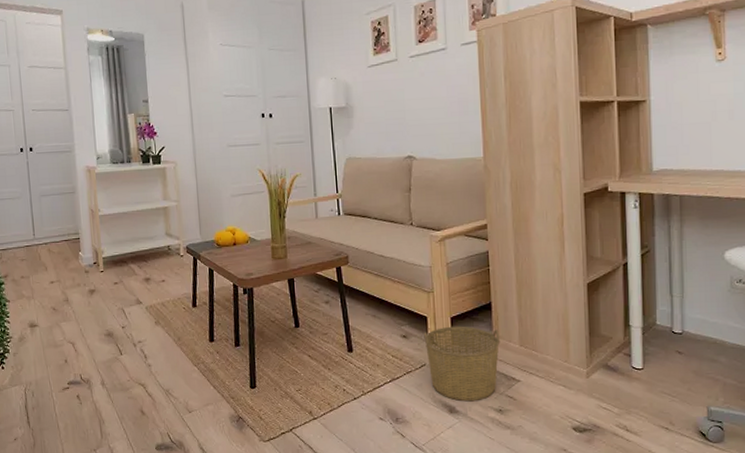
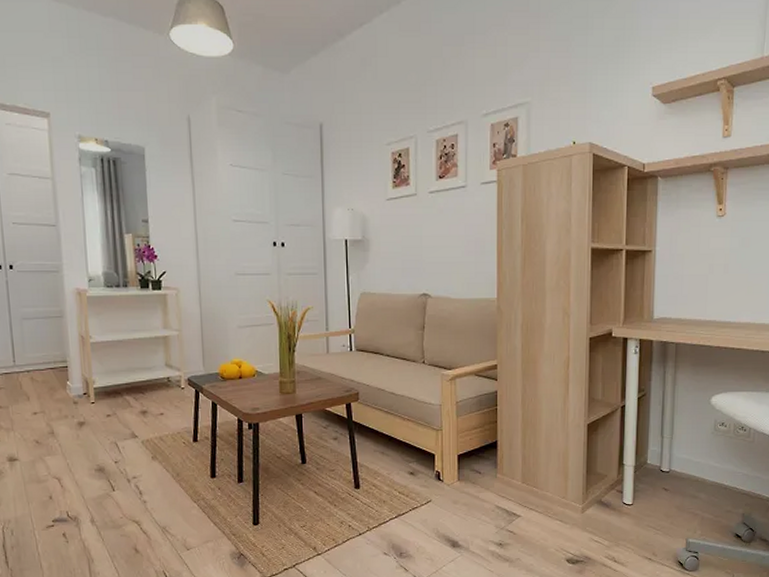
basket: present [424,326,499,402] -> none [431,463,503,536]

